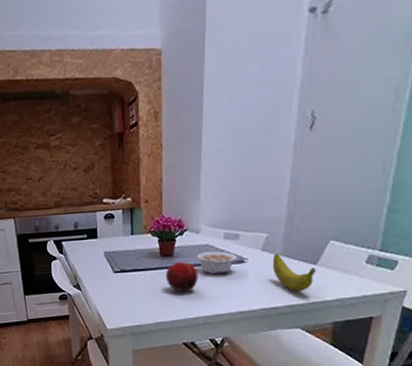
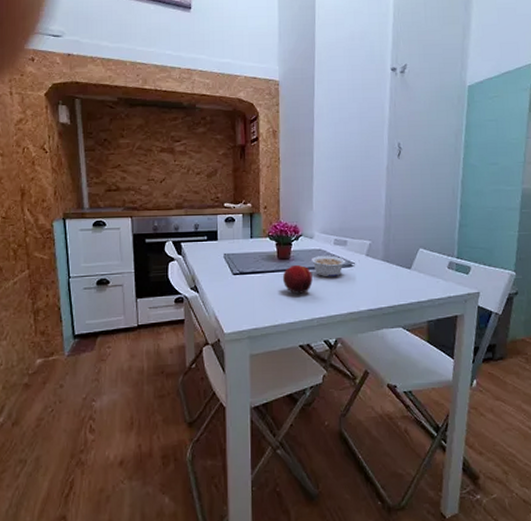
banana: present [272,253,316,292] -> none [375,258,411,293]

